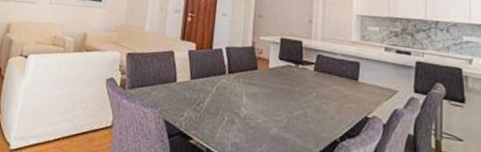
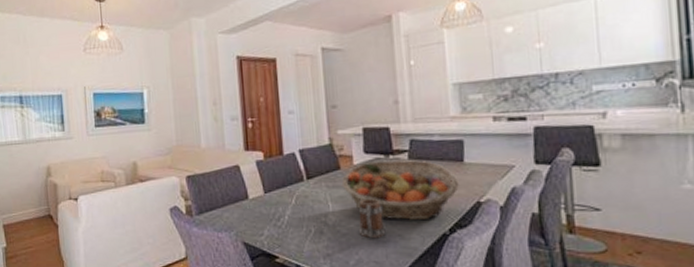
fruit basket: none [256,67,352,126] -> present [341,160,459,220]
mug: none [264,98,287,136] -> present [358,198,386,239]

